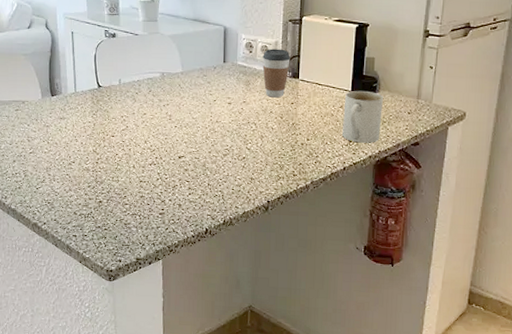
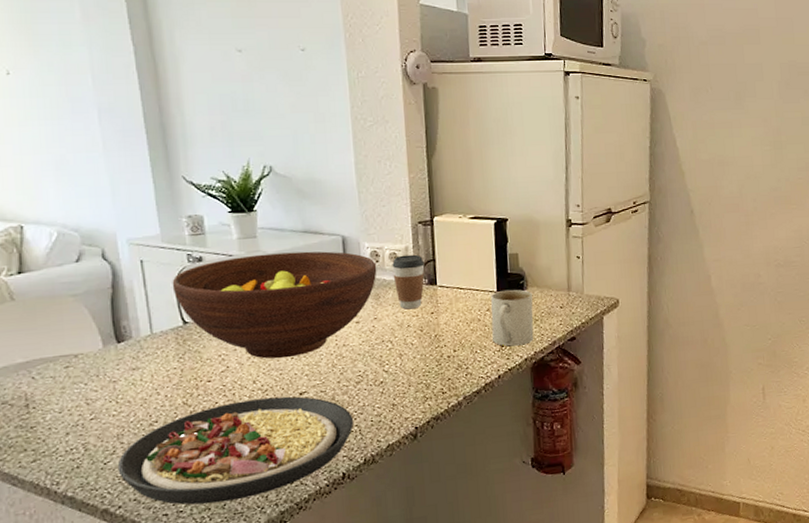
plate: none [45,156,218,235] -> present [117,396,353,505]
fruit bowl: none [92,36,250,126] -> present [172,251,377,359]

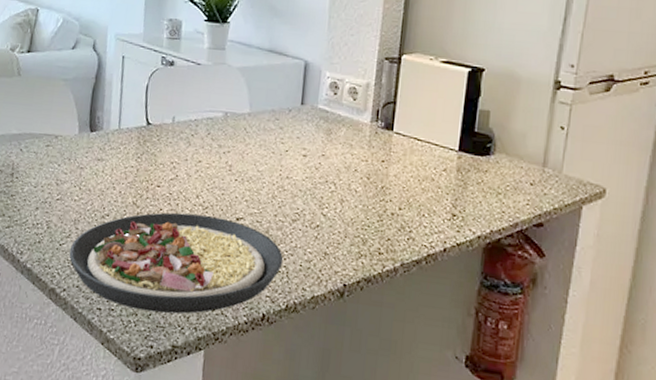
fruit bowl: present [172,251,377,359] -> none [143,67,334,179]
coffee cup: present [392,254,425,310] -> none [348,91,384,153]
mug: present [491,289,534,346] -> none [444,150,499,219]

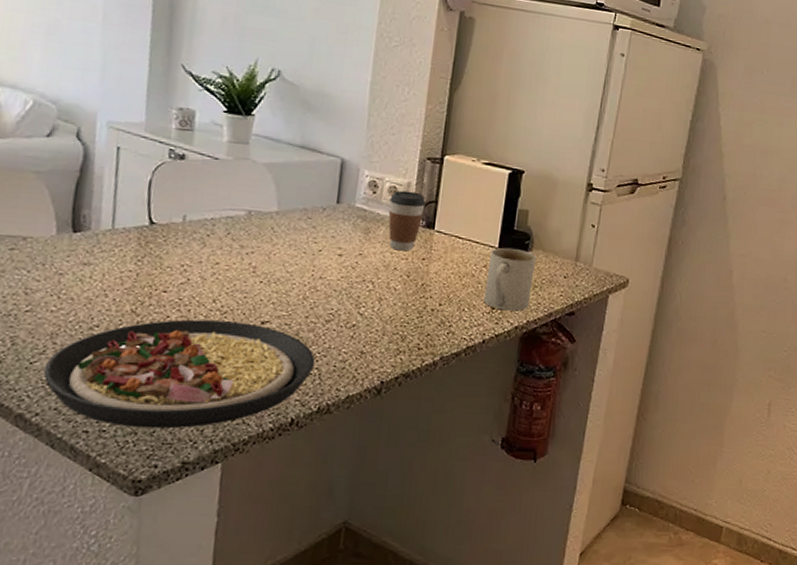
coffee cup: none [348,91,384,153] -> present [388,190,426,251]
mug: none [444,150,499,219] -> present [484,247,536,311]

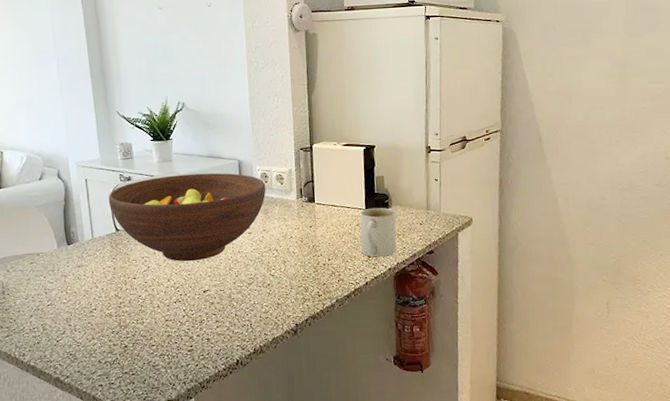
plate: present [43,319,315,429] -> none [66,293,246,379]
fruit bowl: none [145,161,373,281] -> present [108,173,266,262]
coffee cup: present [388,190,426,251] -> none [278,176,305,223]

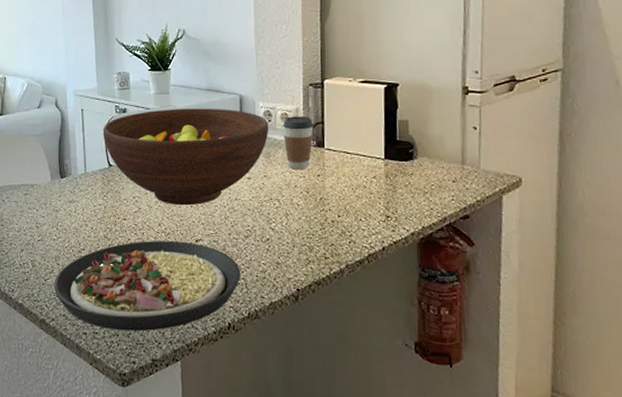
plate: none [66,293,246,379] -> present [54,241,240,332]
coffee cup: none [278,176,305,223] -> present [283,116,314,170]
mug: present [360,207,397,257] -> none [377,157,423,218]

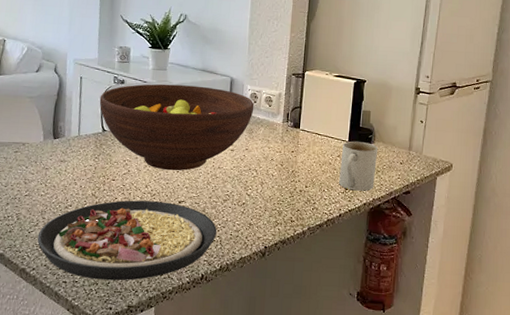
coffee cup: present [283,116,314,170] -> none [265,99,293,146]
mug: none [377,157,423,218] -> present [339,141,378,191]

